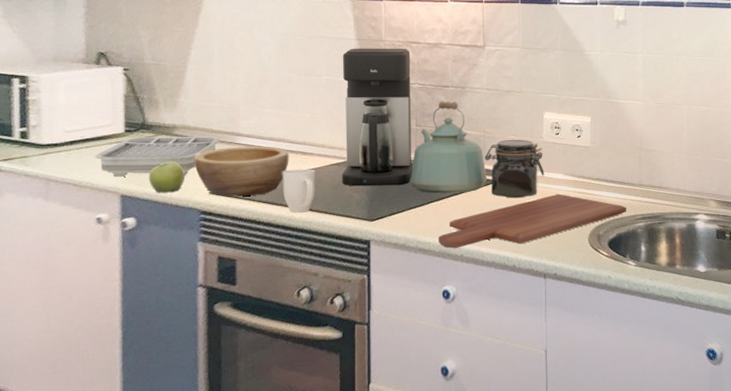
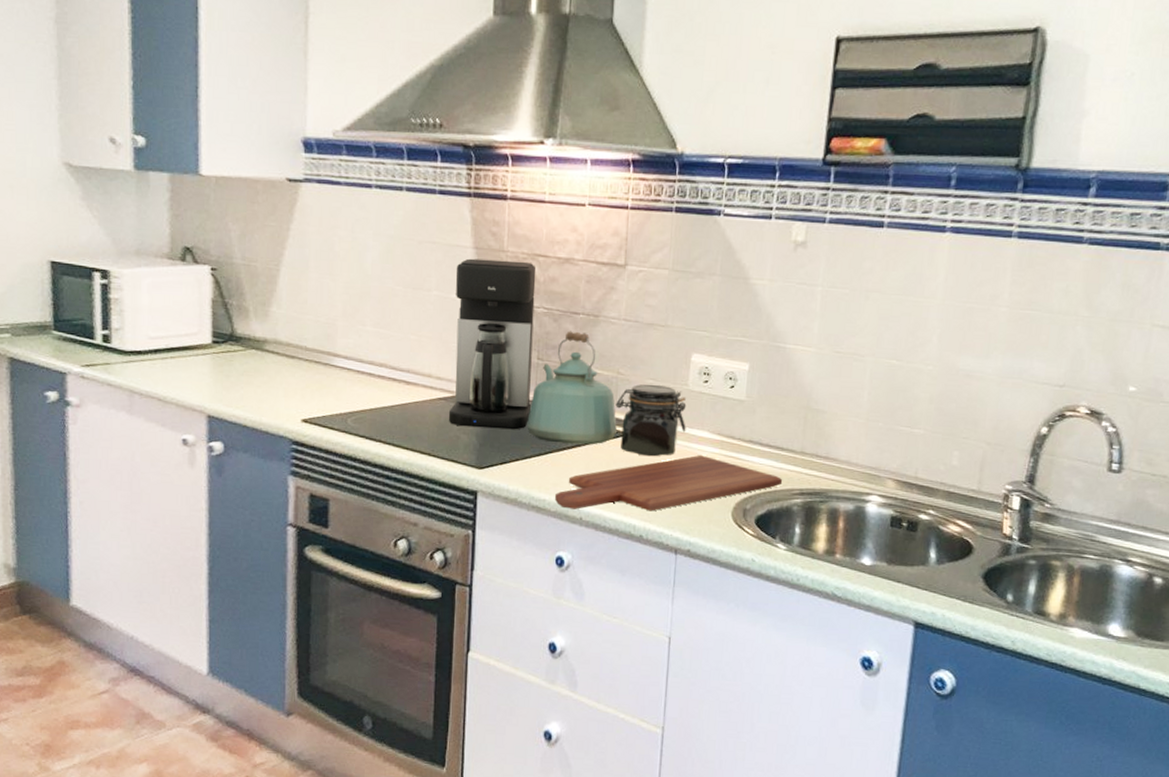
dish rack: present [94,136,221,178] -> none [179,350,316,398]
fruit: present [148,161,186,194] -> none [237,380,277,418]
bowl: present [194,146,289,197] -> none [286,369,391,429]
mug: present [282,169,316,214] -> none [382,400,420,453]

